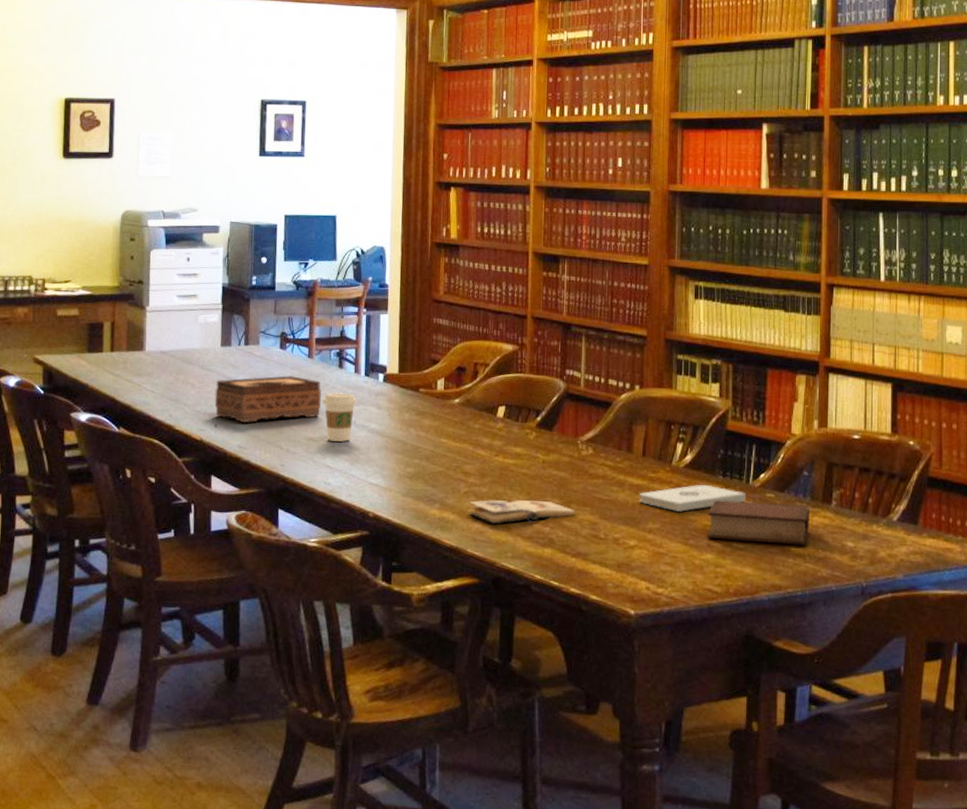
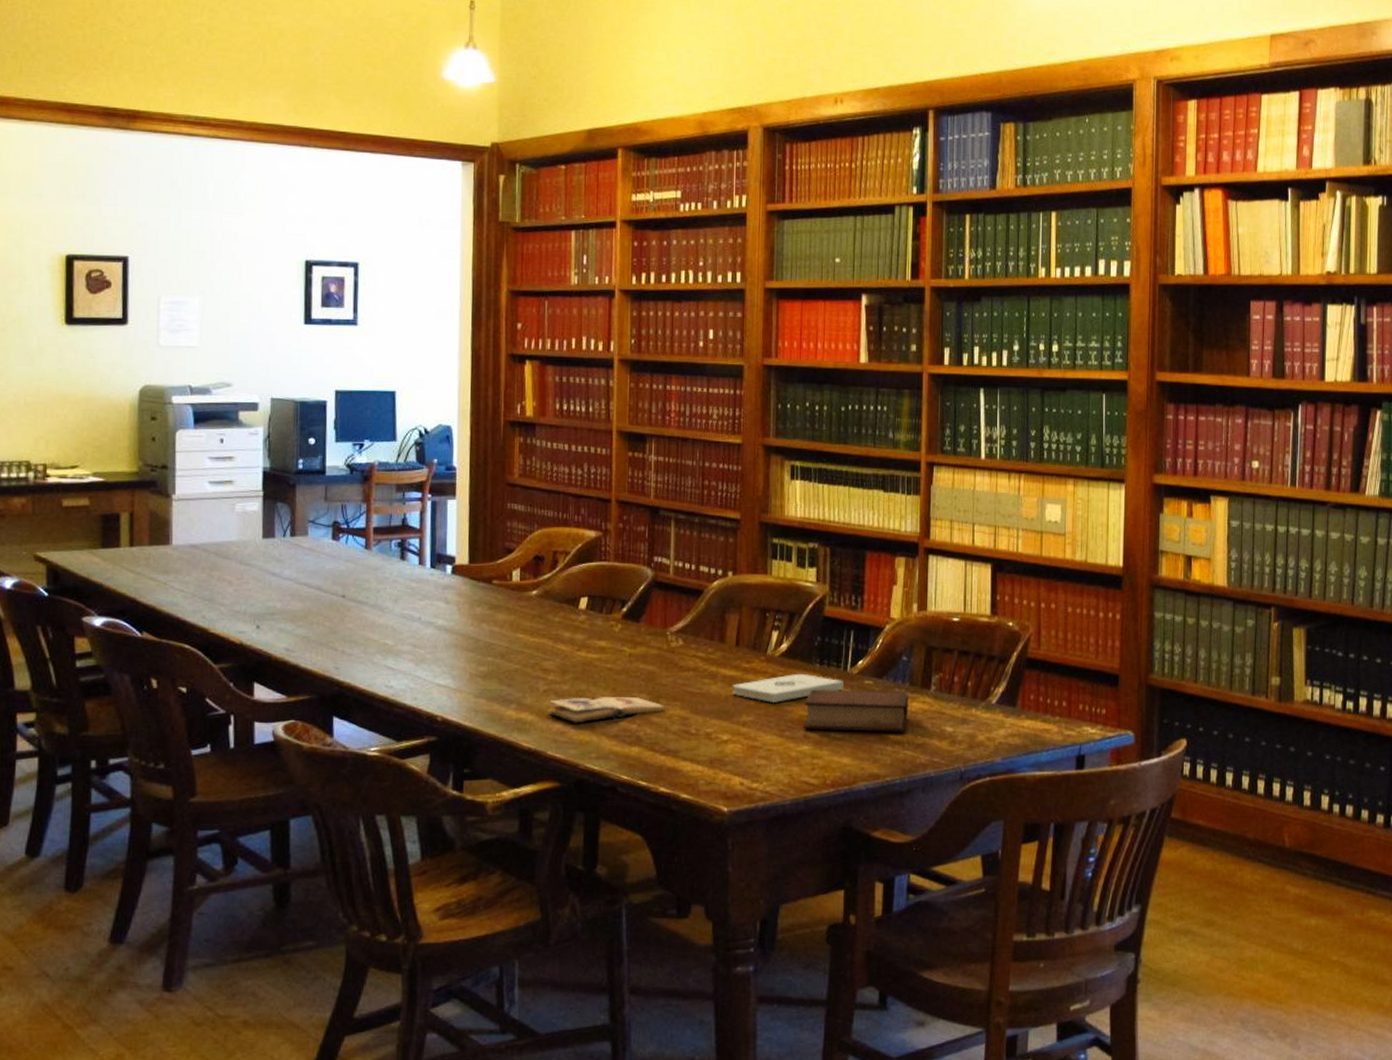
tissue box: present [214,375,321,423] -> none [256,569,381,622]
coffee cup: present [322,392,357,442] -> none [382,587,422,640]

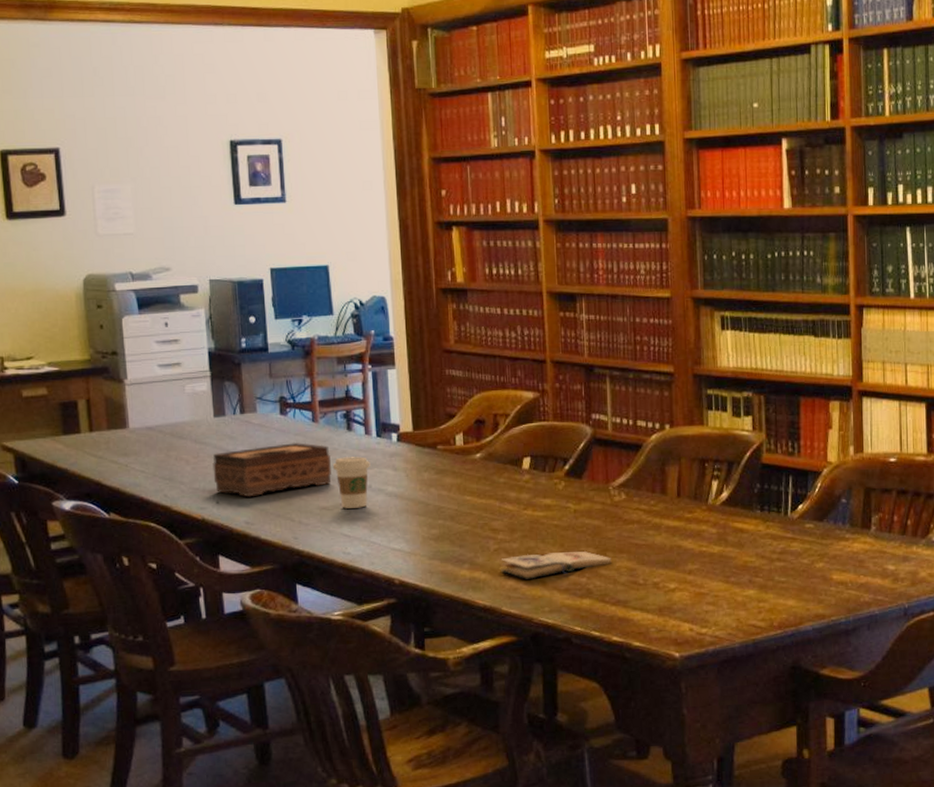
tissue box: none [256,569,381,622] -> present [213,443,332,496]
coffee cup: none [382,587,422,640] -> present [332,456,371,509]
notepad: present [732,673,844,704] -> none [676,520,785,551]
book: present [803,689,908,732] -> none [747,533,850,575]

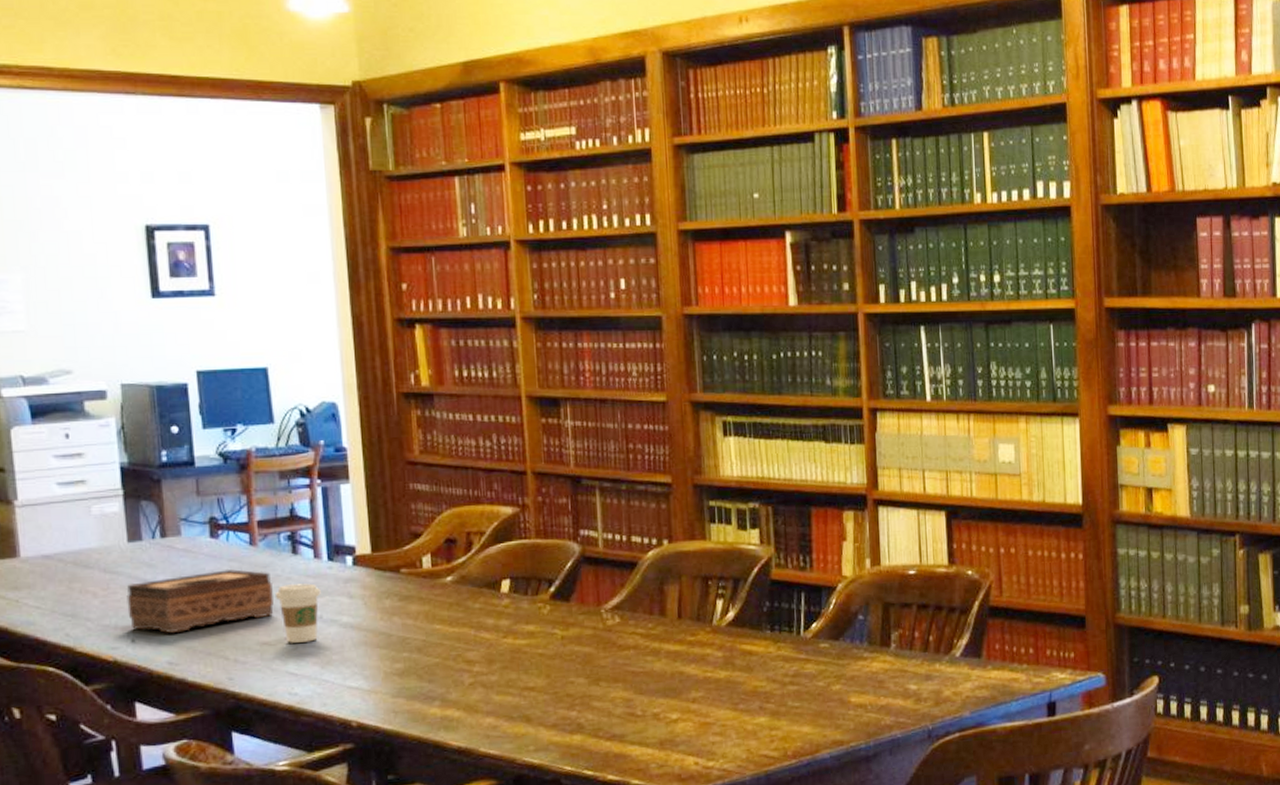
paperback book: present [498,551,612,579] -> none [475,682,605,715]

